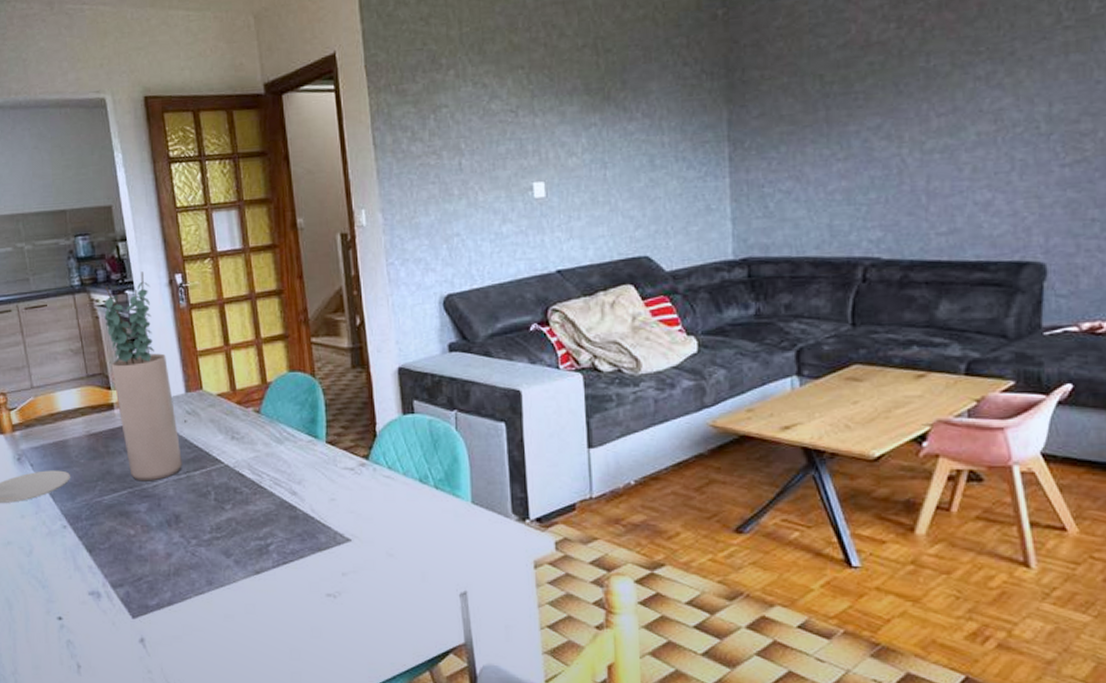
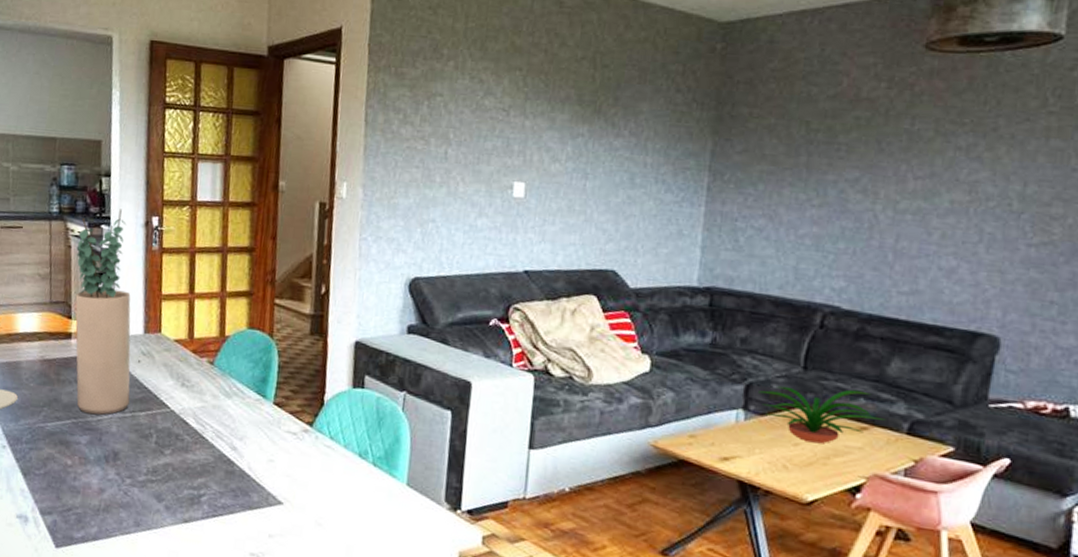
plant: none [810,338,941,398] -> present [758,385,885,443]

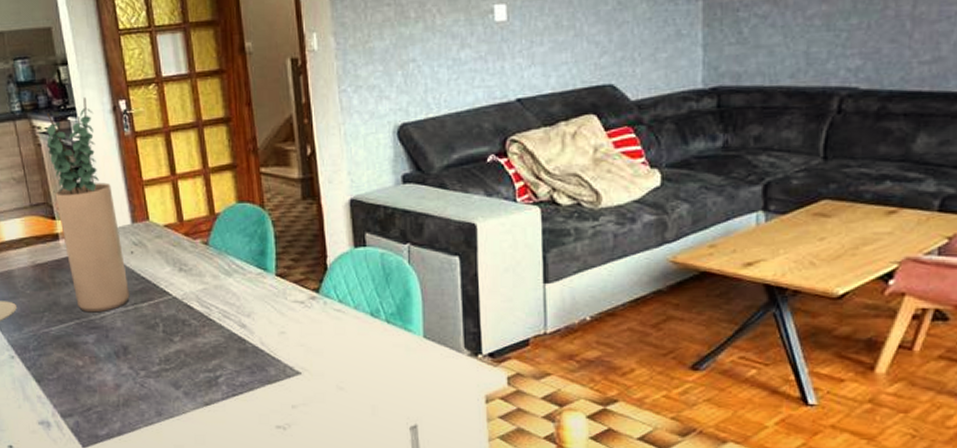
plant: present [758,385,885,443] -> none [777,173,914,235]

